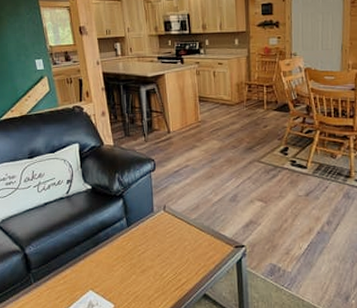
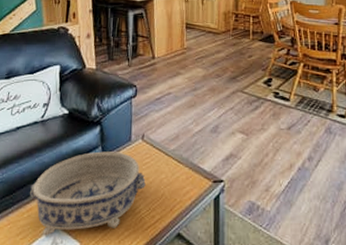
decorative bowl: none [63,222,171,299] -> present [30,151,146,236]

